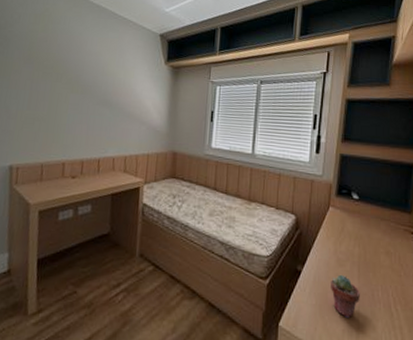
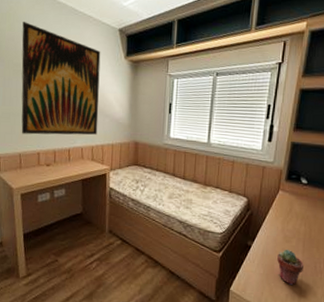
wall art: none [45,23,140,144] -> present [21,22,101,135]

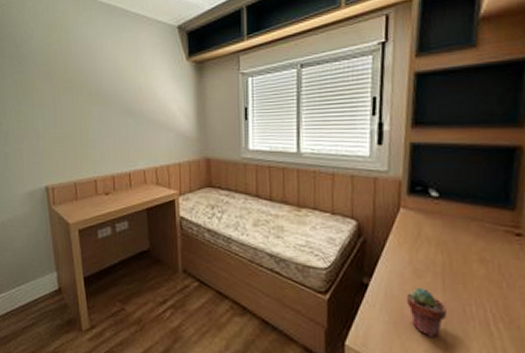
wall art: present [21,22,101,135] -> none [70,32,161,159]

